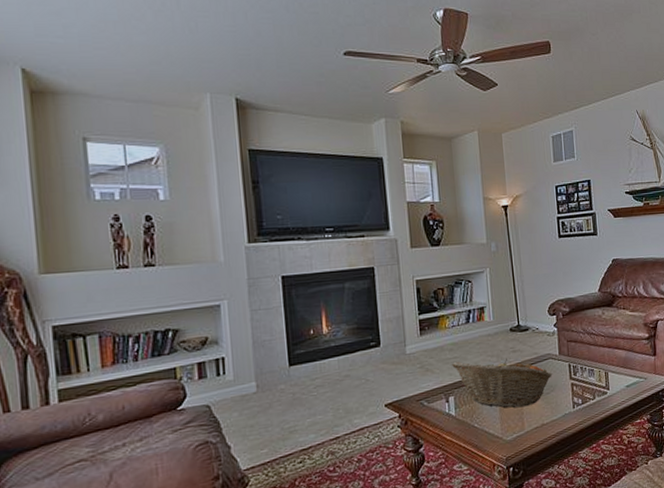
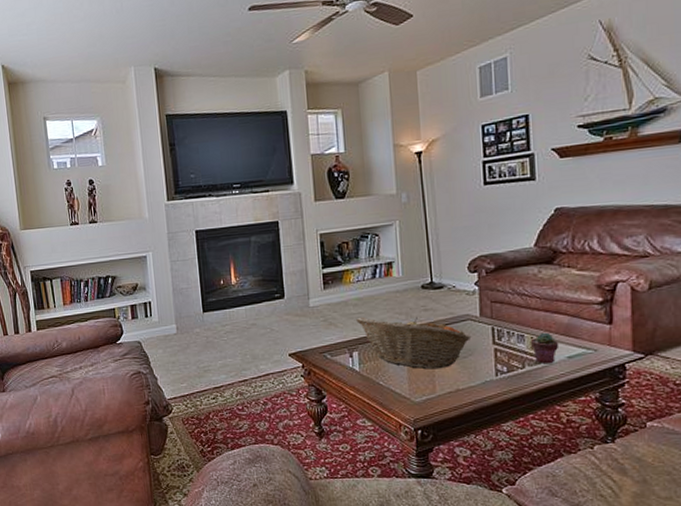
potted succulent: none [599,365,620,394] -> present [531,332,559,364]

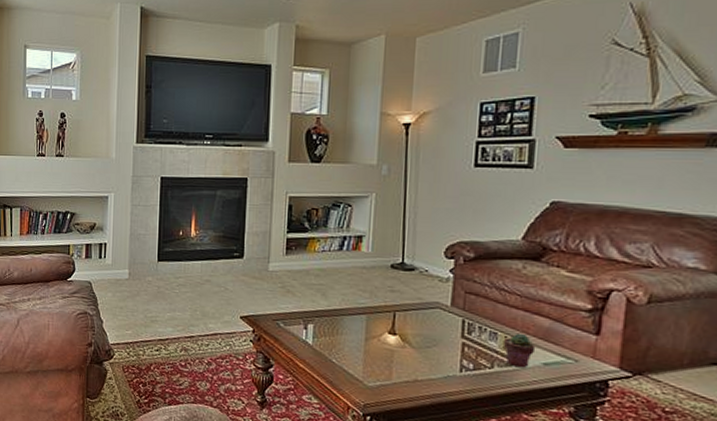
fruit basket: present [356,316,472,370] -> none [316,288,439,356]

